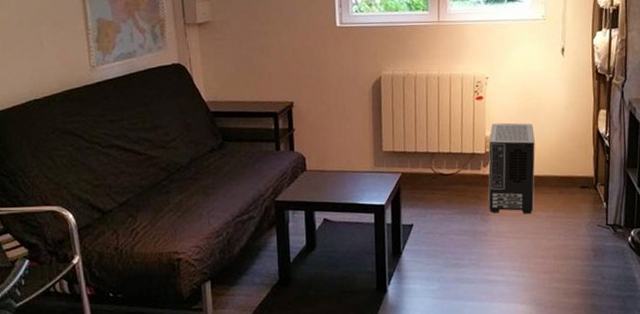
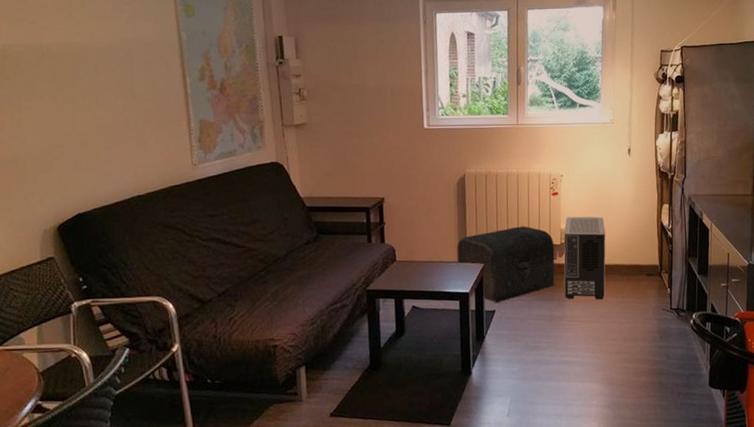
ottoman: none [371,133,479,216] -> present [457,226,555,302]

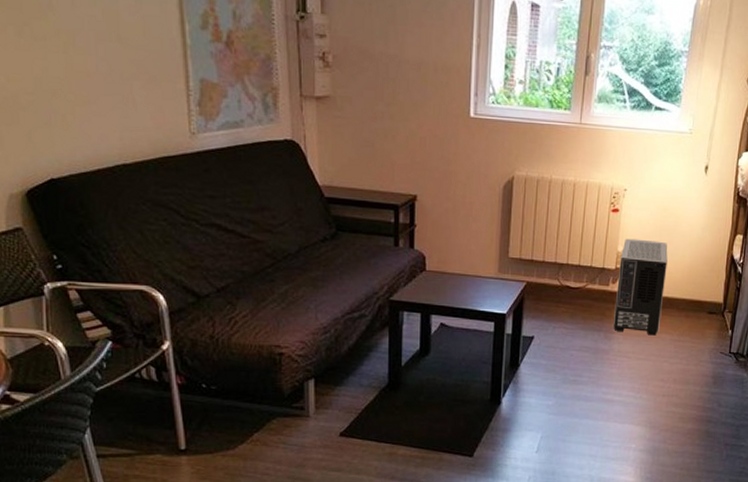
ottoman: present [457,226,555,302] -> none [496,244,608,328]

